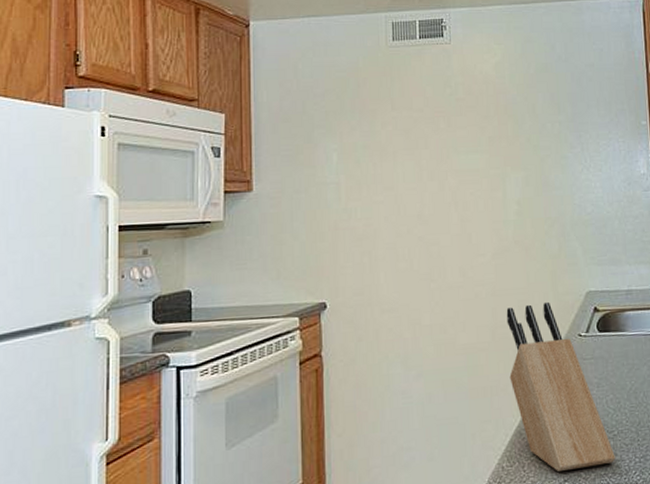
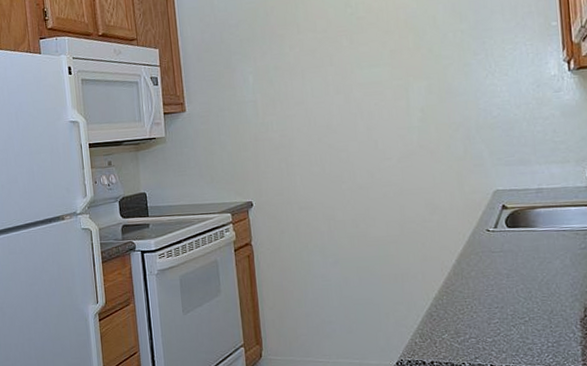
knife block: present [506,301,615,472] -> none [413,200,527,349]

